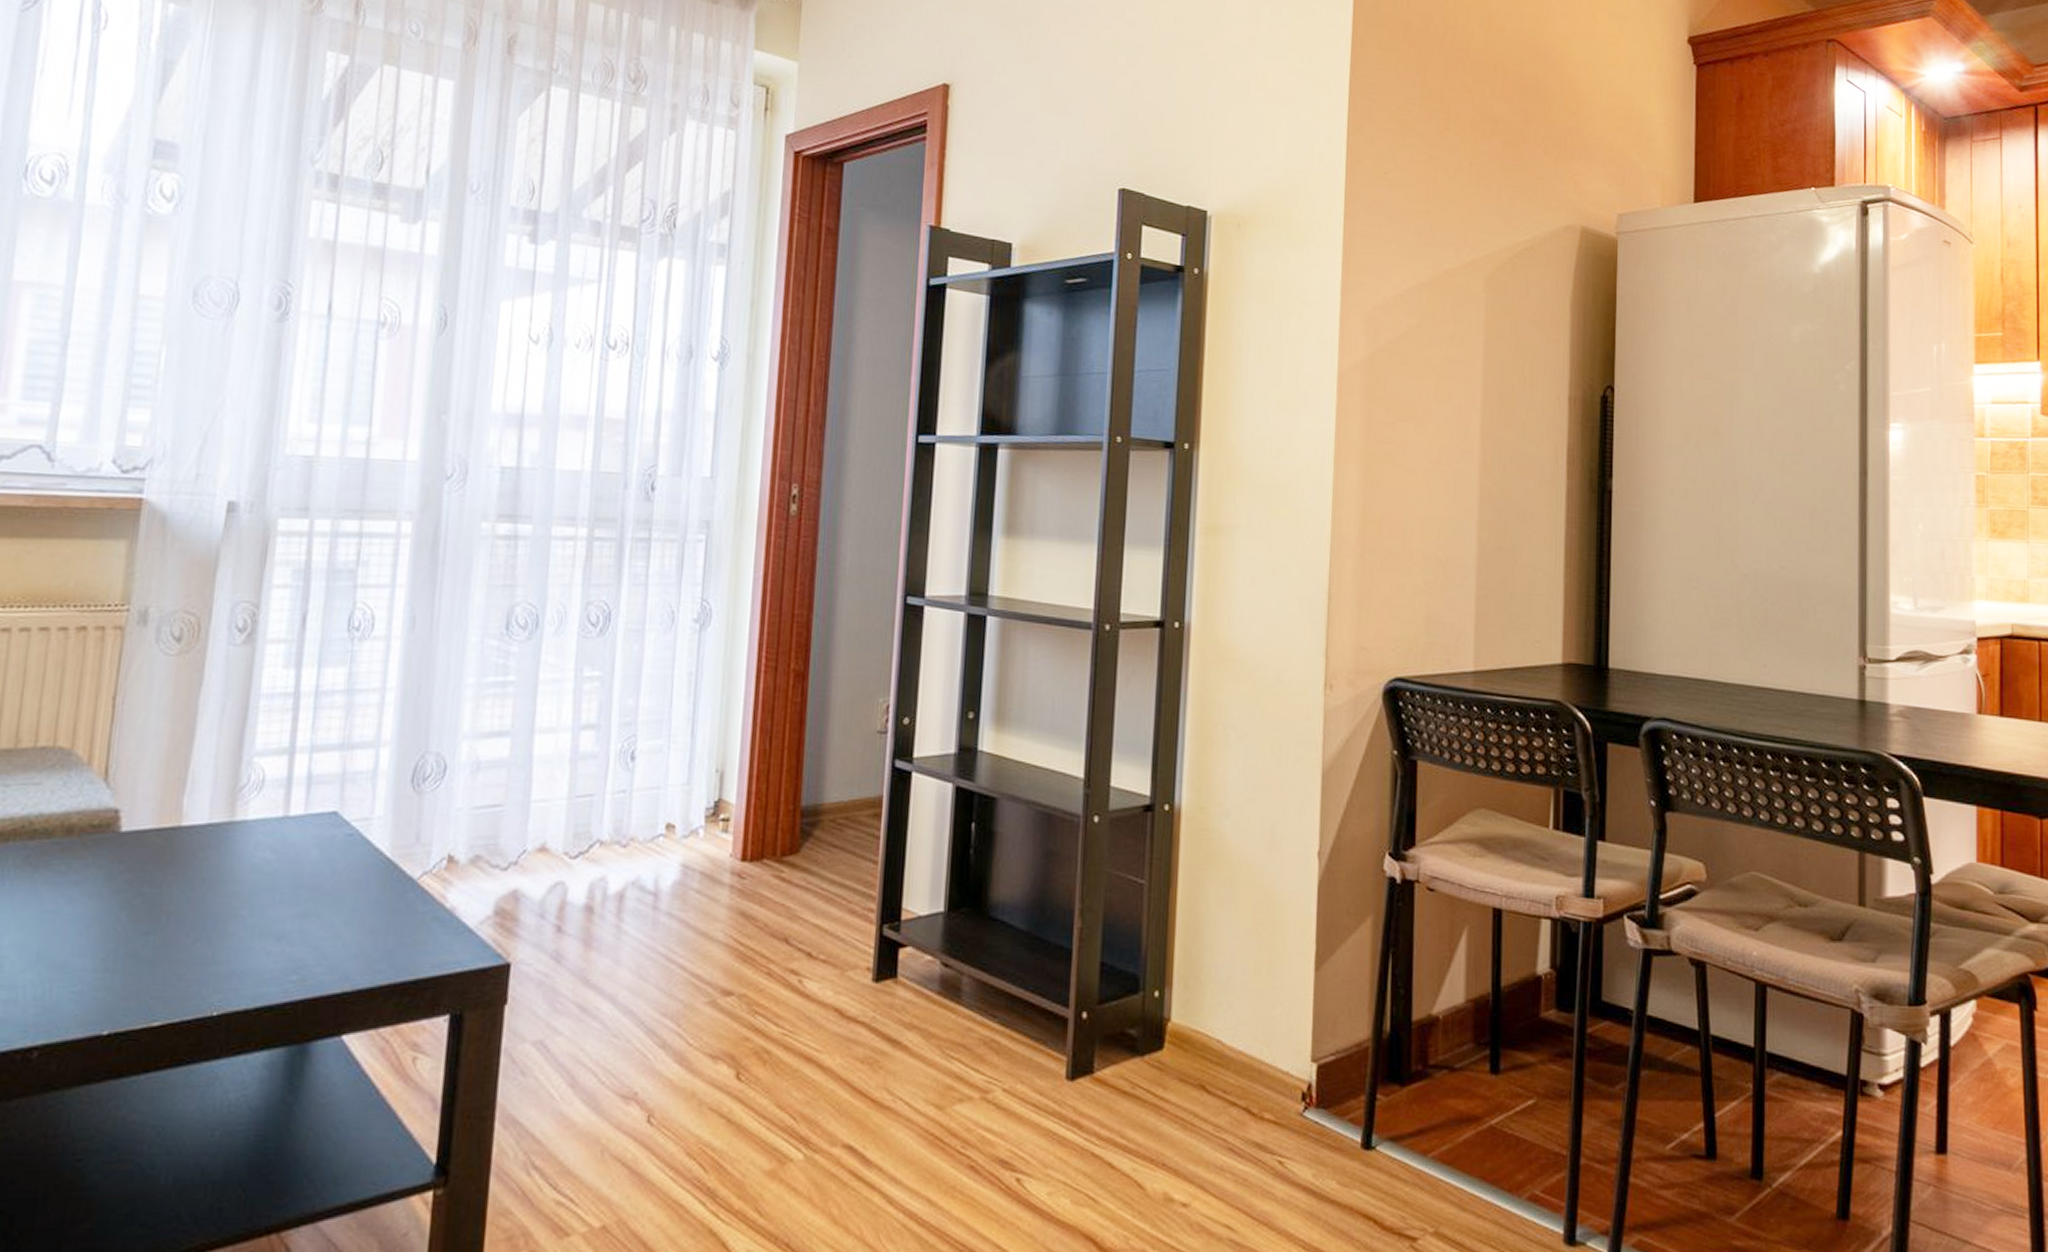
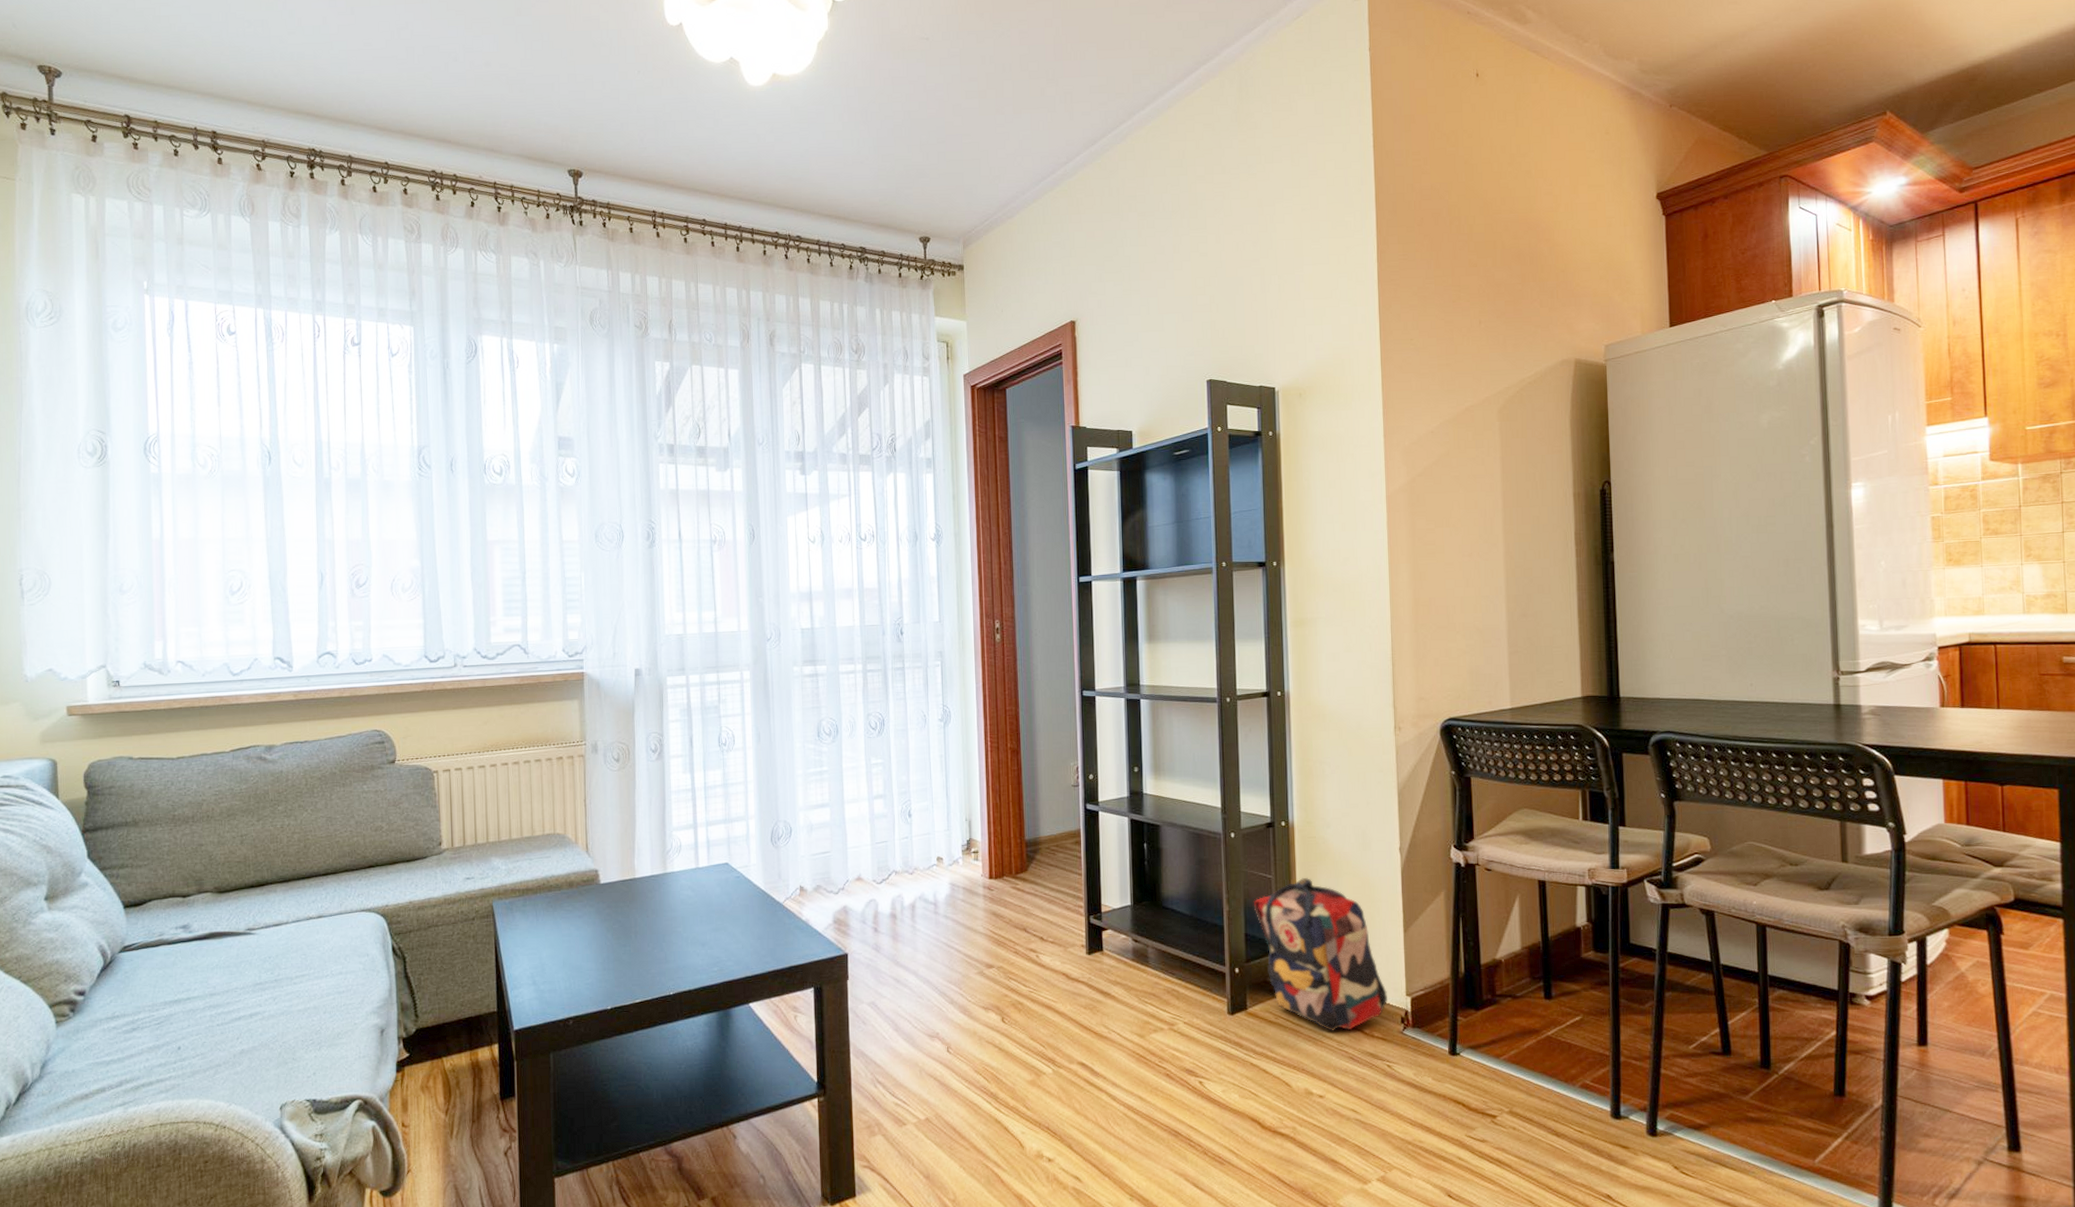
backpack: none [1116,886,1286,1111] -> present [1253,878,1388,1032]

